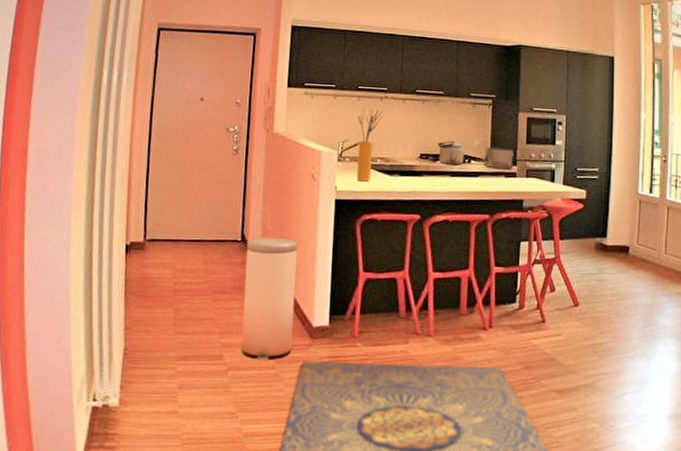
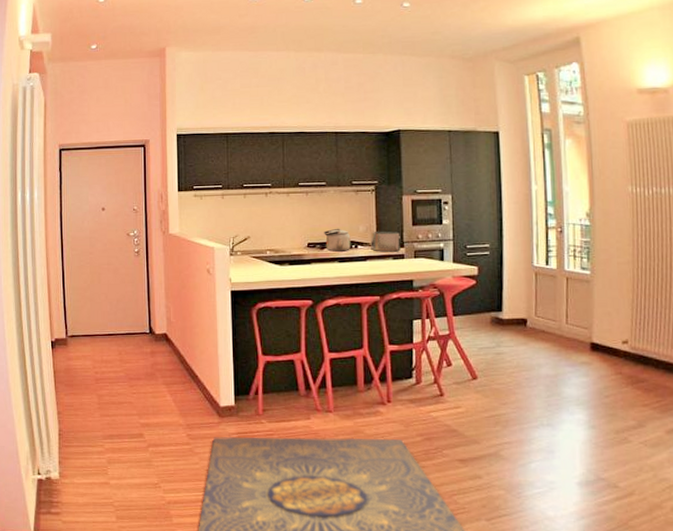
pedal bin: present [241,237,298,362] -> none [154,328,203,438]
vase: present [356,108,383,182] -> none [245,204,268,273]

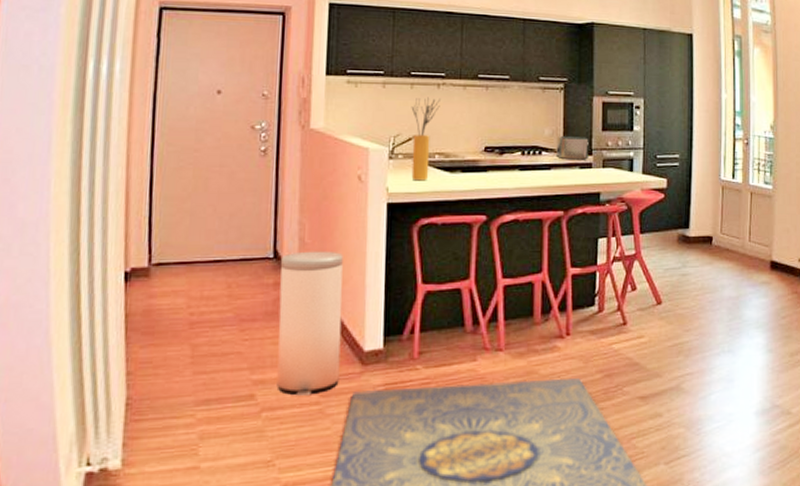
pedal bin: none [154,328,203,438] -> present [277,251,343,397]
vase: none [245,204,268,273] -> present [411,97,440,181]
kettle: present [324,228,351,252] -> none [504,130,535,158]

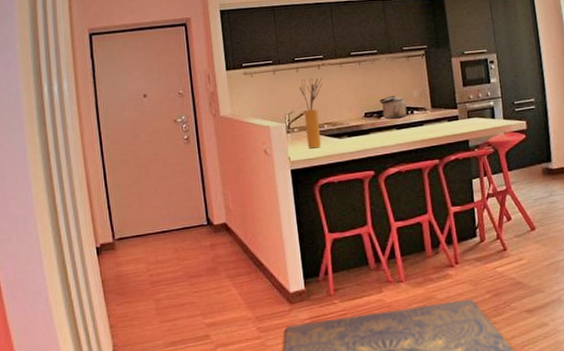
pedal bin: present [277,251,343,397] -> none [212,214,274,334]
kettle: none [504,130,535,158] -> present [380,95,407,120]
toaster: present [556,135,589,160] -> none [424,94,454,116]

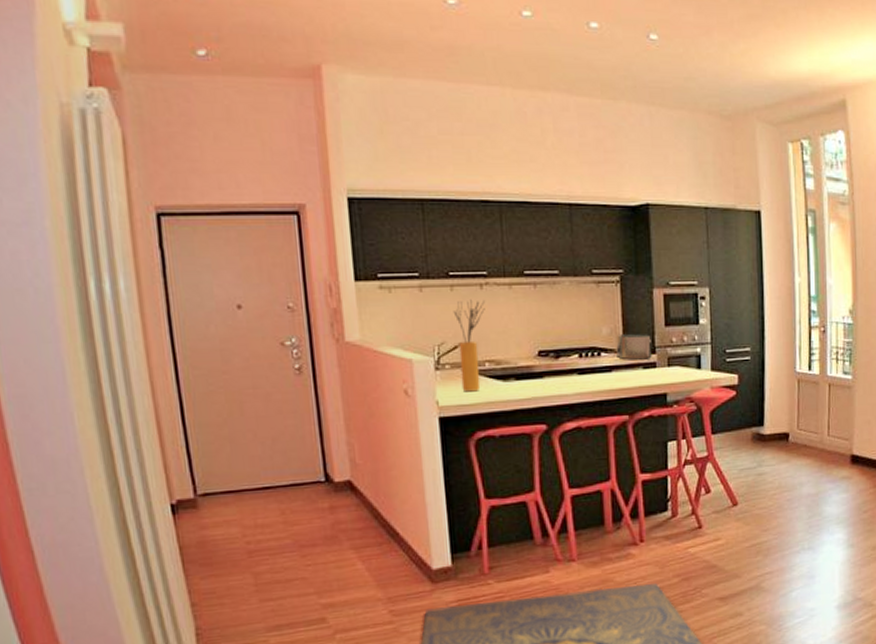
kettle: present [380,95,407,120] -> none [558,330,593,361]
toaster: none [424,94,454,116] -> present [616,333,652,360]

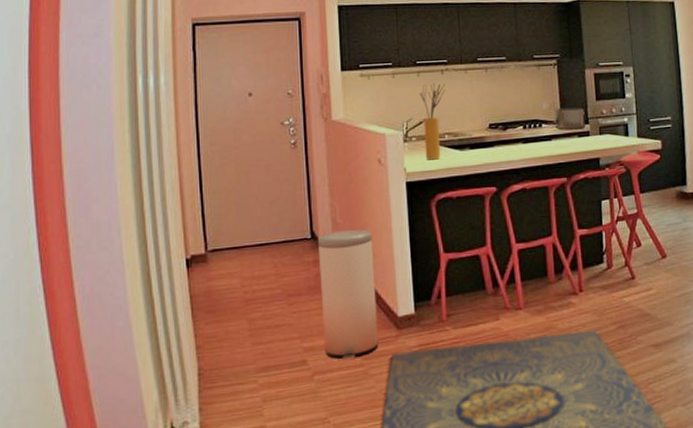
pedal bin: none [332,471,410,618] -> present [317,229,379,361]

